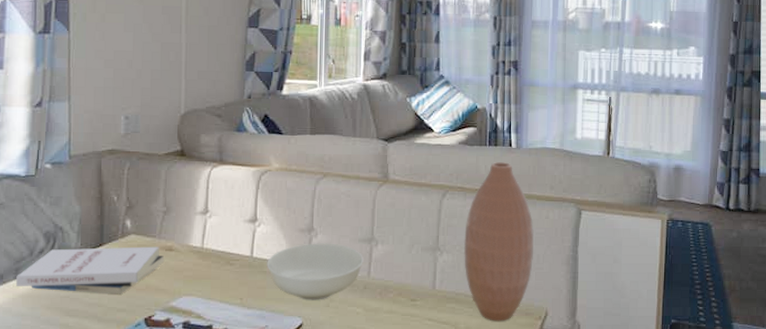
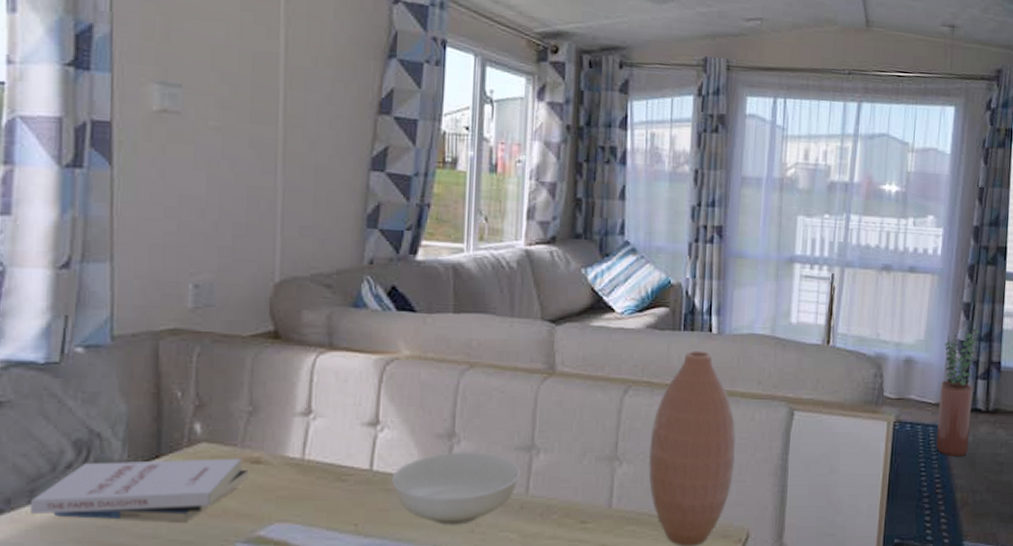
vase: none [705,136,740,250] -> present [936,323,980,456]

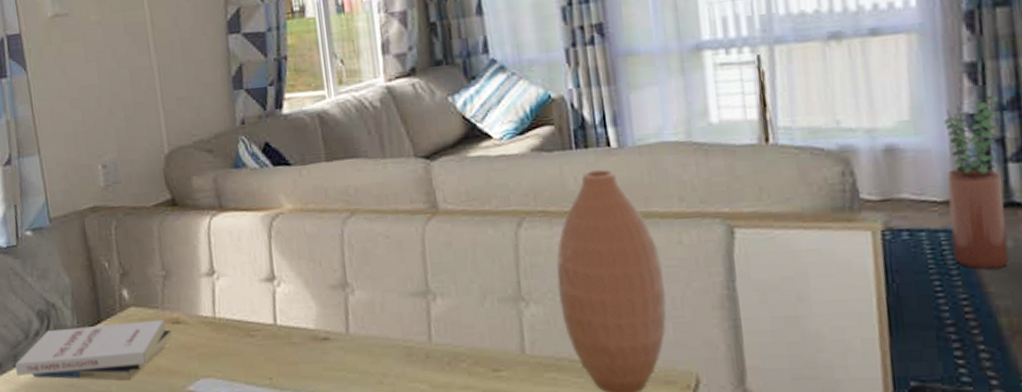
bowl: present [391,452,521,525] -> none [295,301,420,377]

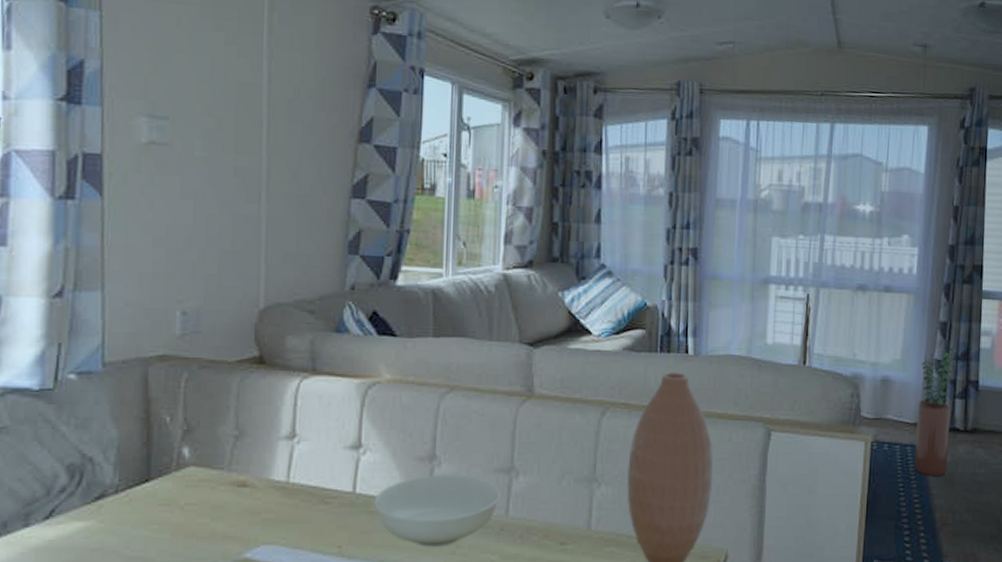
books: present [14,319,173,380] -> none [25,482,236,545]
bowl: none [295,301,420,377] -> present [374,474,500,547]

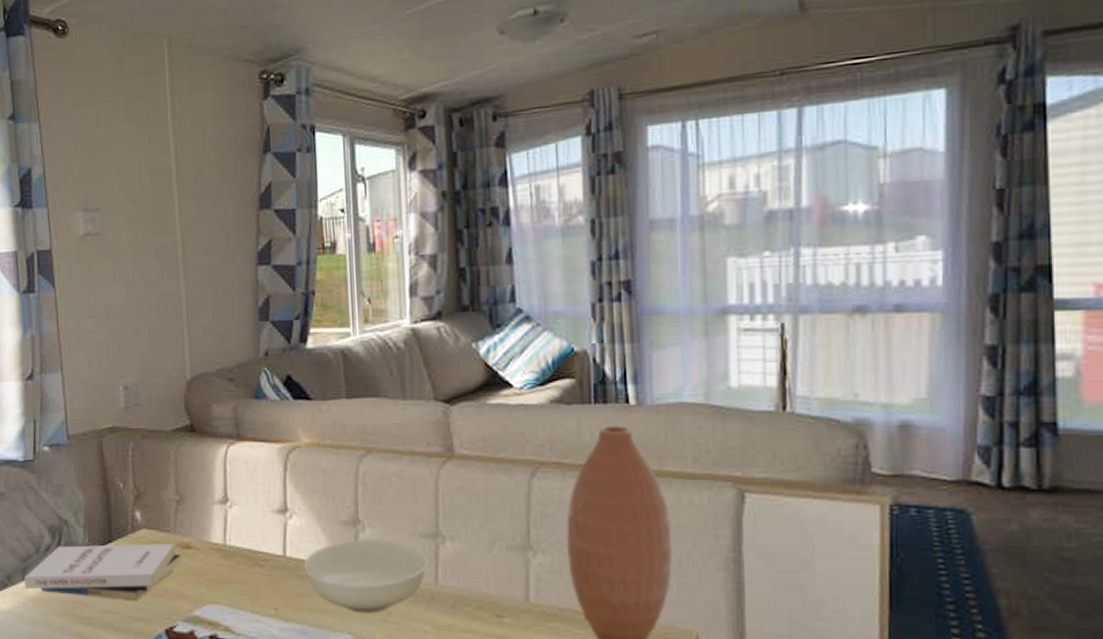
books: none [25,482,236,545] -> present [23,543,183,600]
vase: present [915,342,957,476] -> none [958,372,1017,551]

